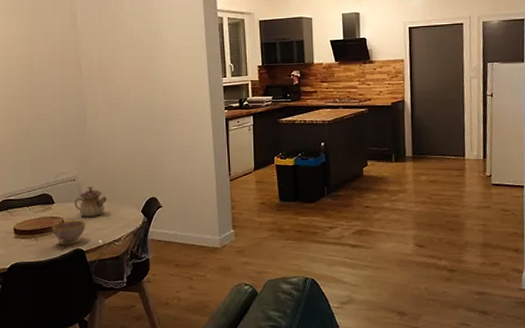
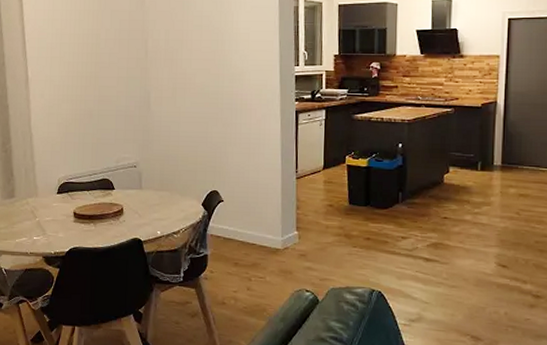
teacup: present [51,220,86,245] -> none [110,208,145,234]
teapot: present [74,186,107,218] -> none [134,174,167,207]

